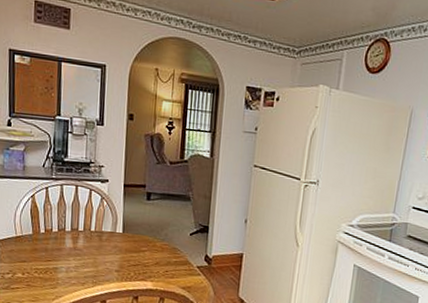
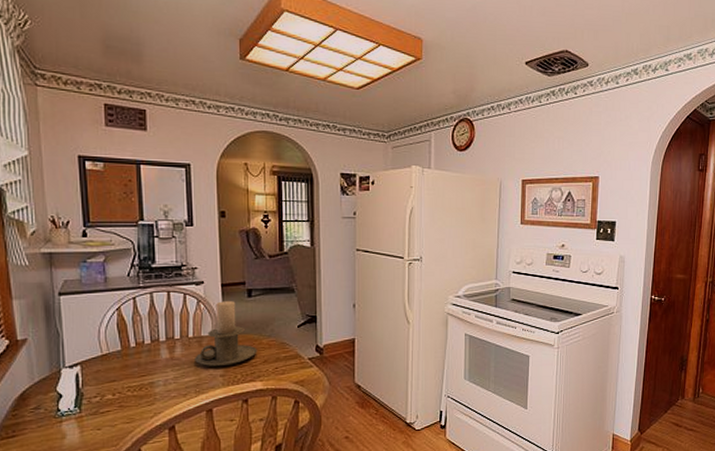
candle holder: none [94,200,151,263] -> present [195,301,257,367]

